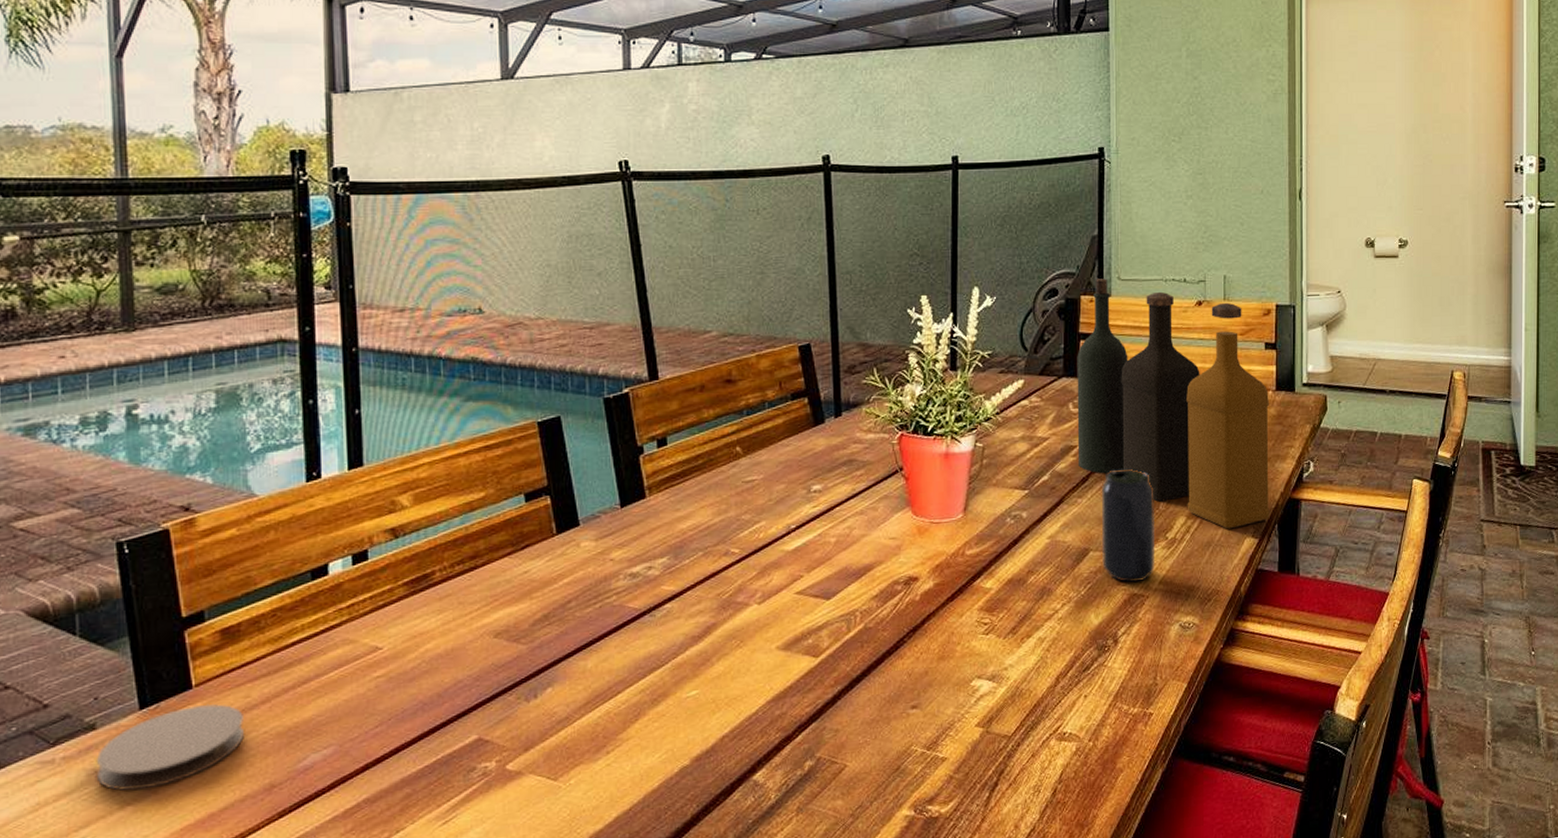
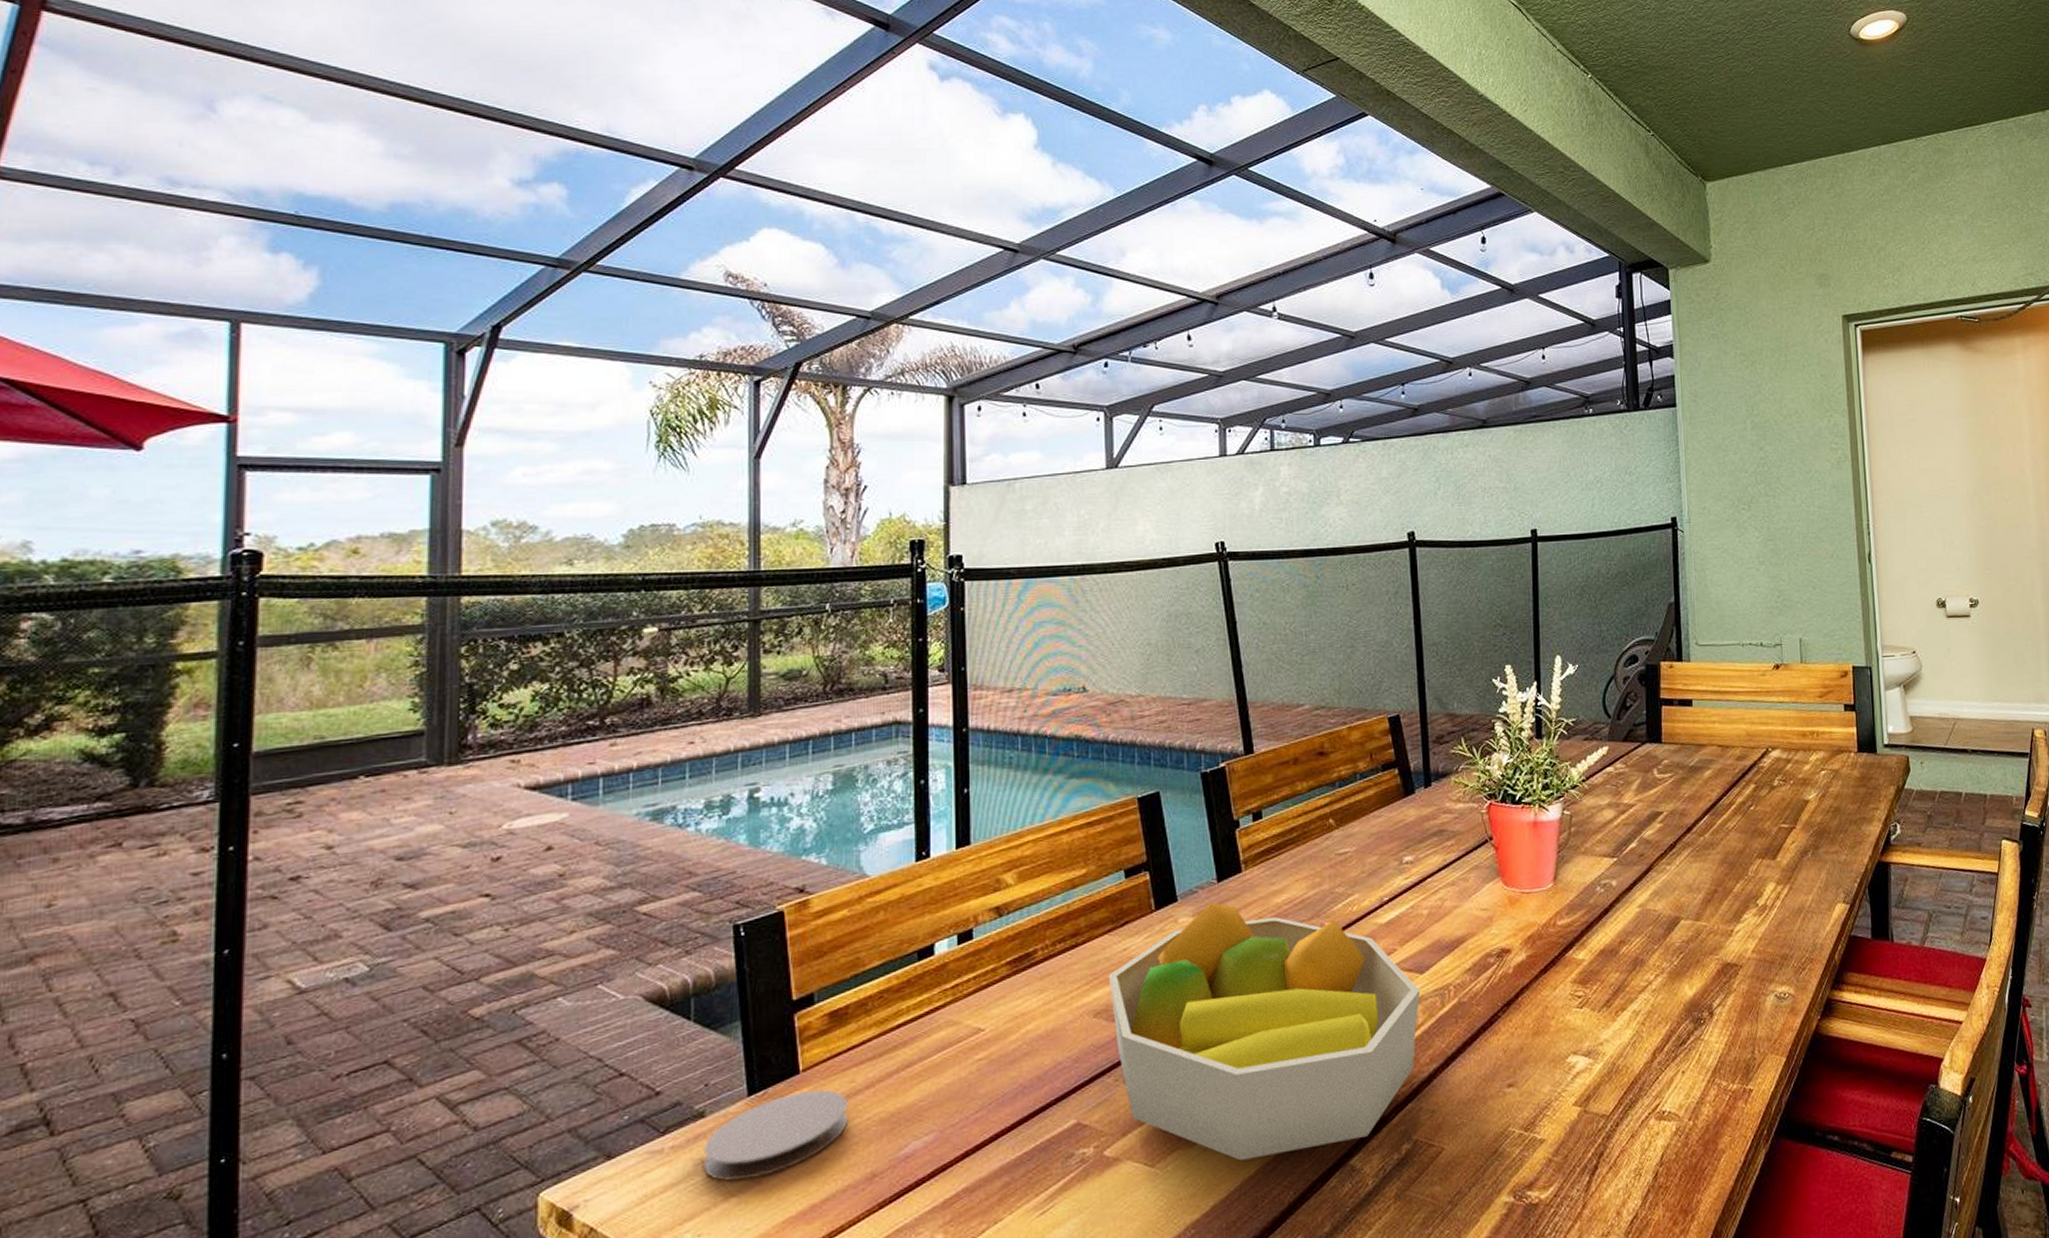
fruit bowl: none [509,527,827,775] -> present [1108,902,1421,1161]
bottle: present [1077,278,1270,529] -> none [1659,644,1860,895]
beverage can: present [1101,468,1156,583] -> none [1690,834,1748,952]

